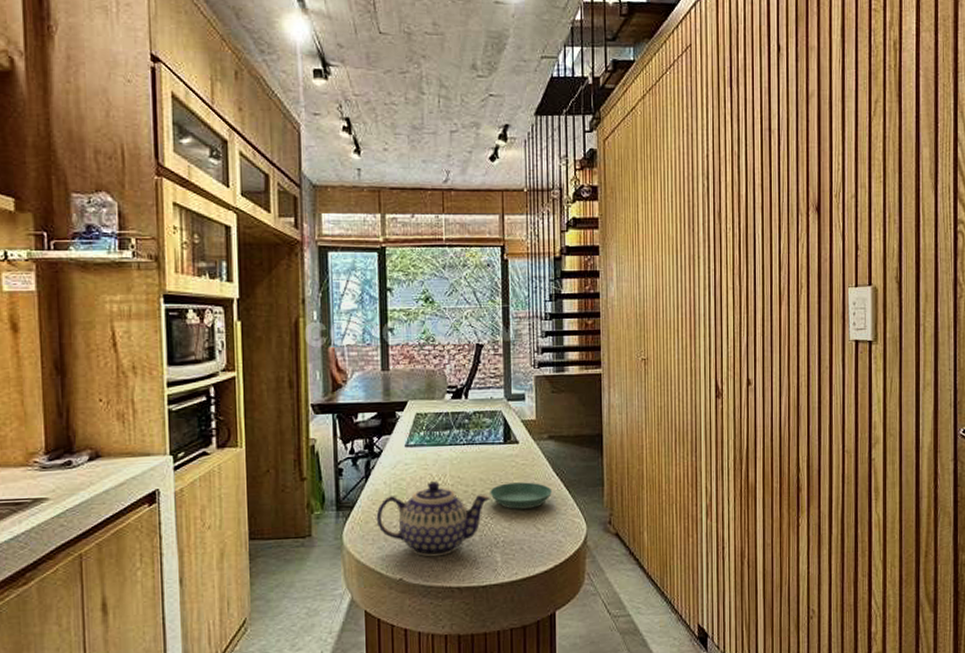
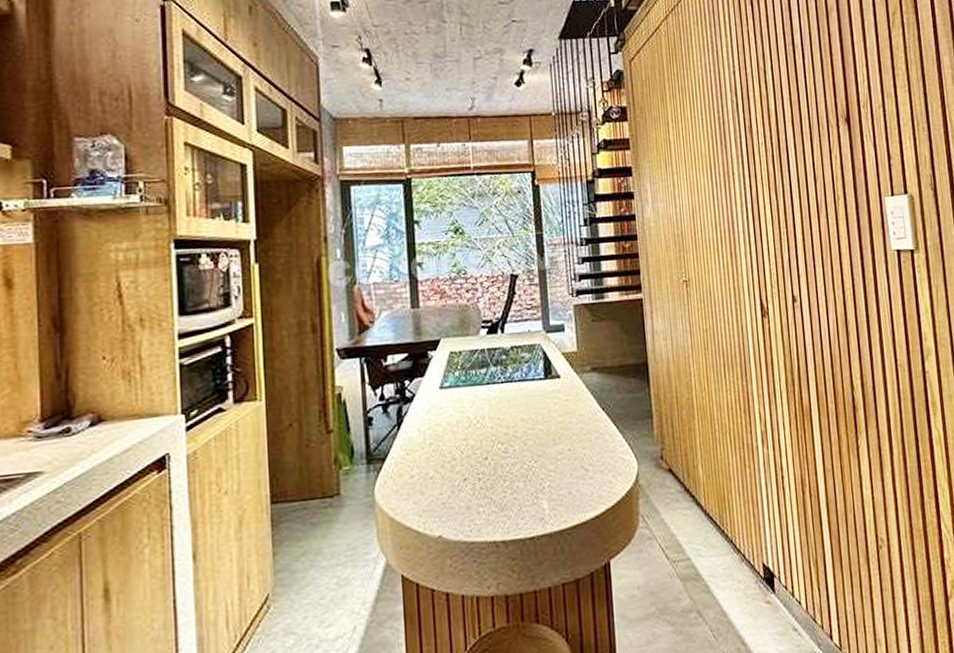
teapot: present [376,481,491,557] -> none [410,425,534,510]
saucer: present [490,482,552,509] -> none [532,419,599,450]

